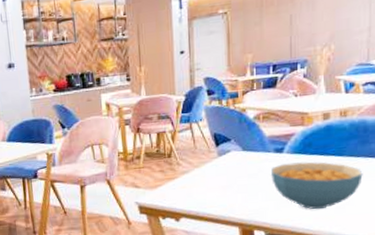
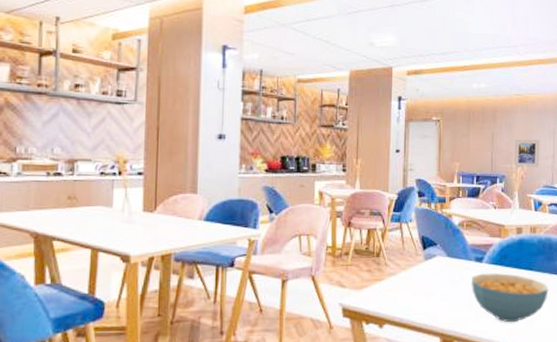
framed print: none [318,13,352,49] -> present [513,139,540,168]

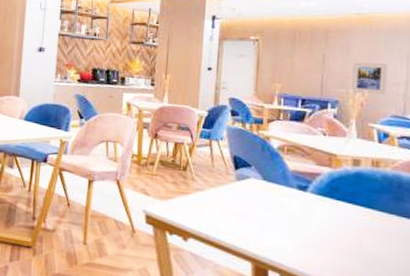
cereal bowl: present [471,273,548,323] -> none [291,203,396,264]

